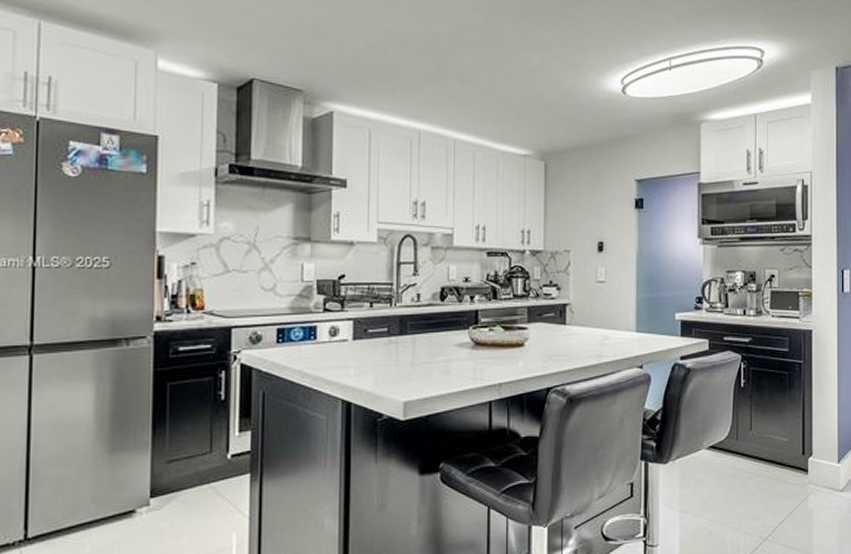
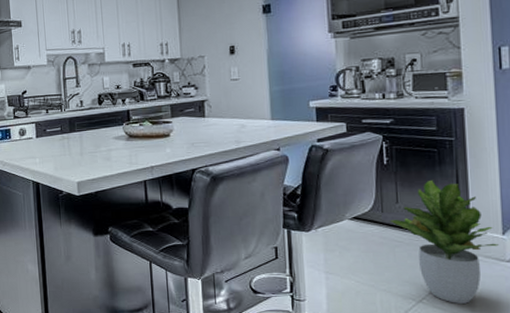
potted plant: none [743,404,834,539] -> present [389,179,499,304]

